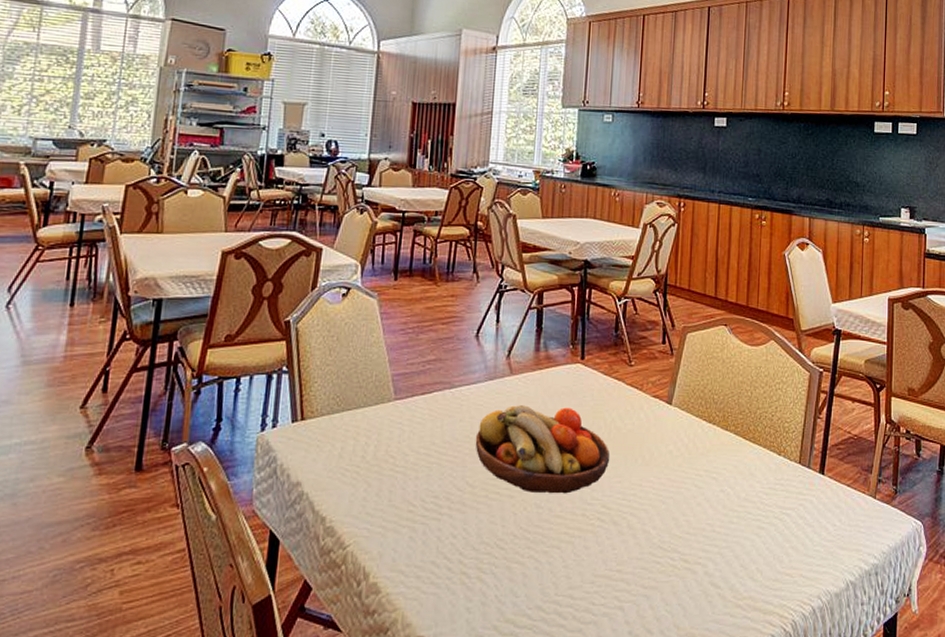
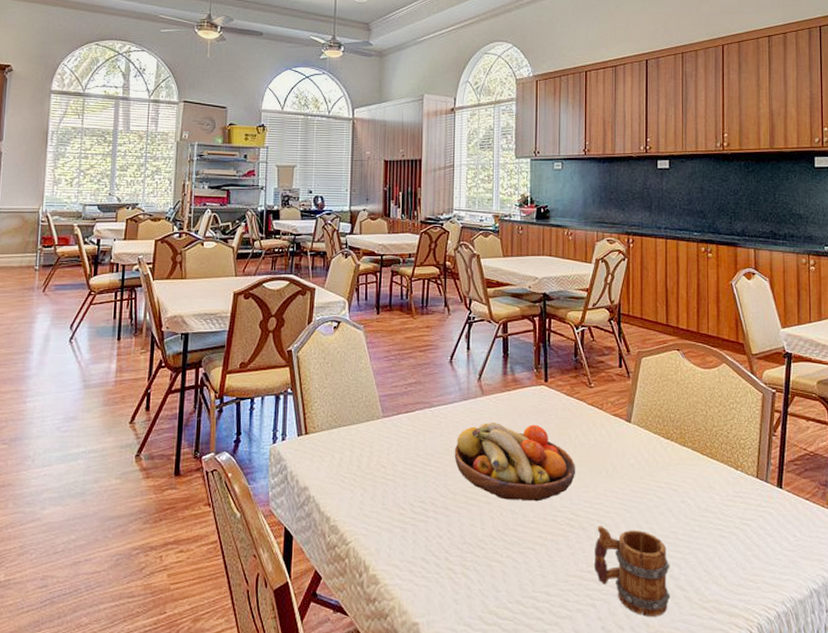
mug: none [623,519,705,618] -> present [593,526,671,617]

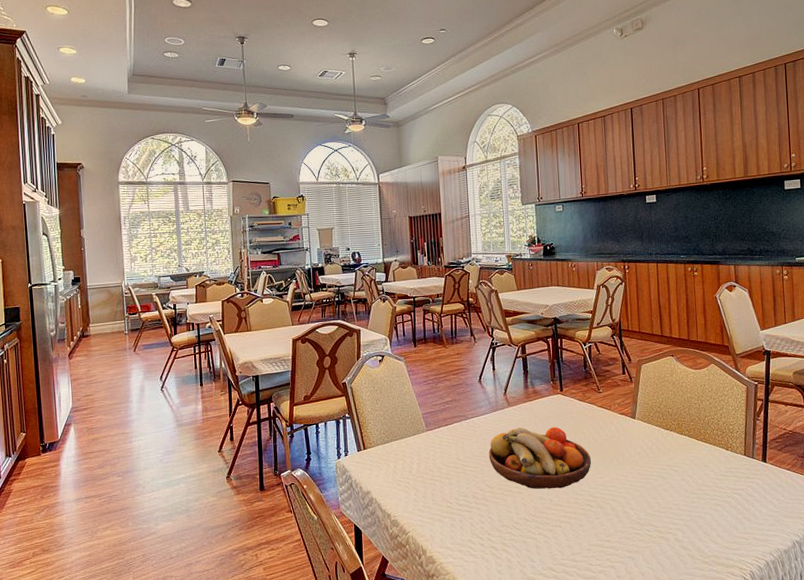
mug: present [593,526,671,617] -> none [611,504,677,573]

